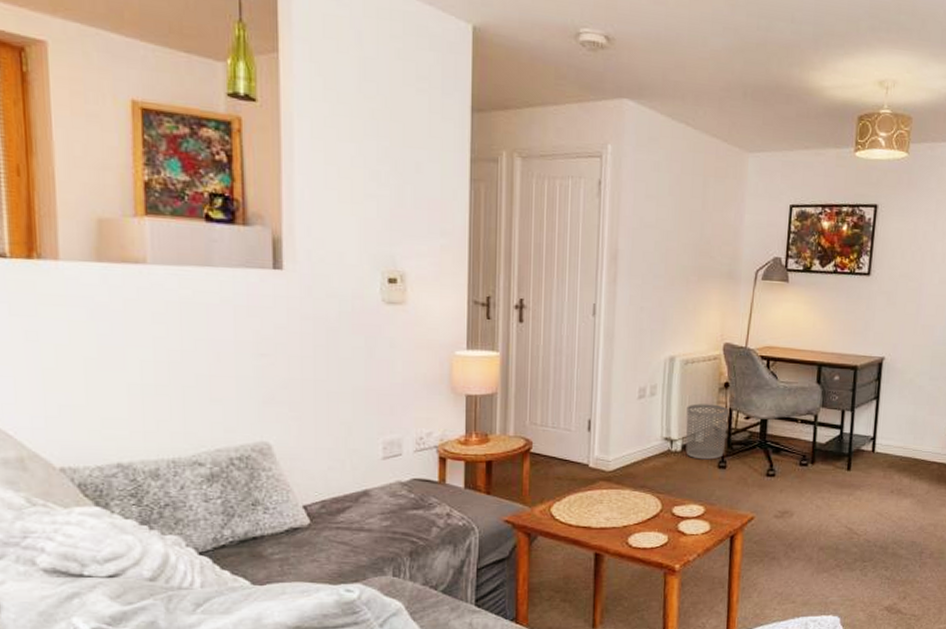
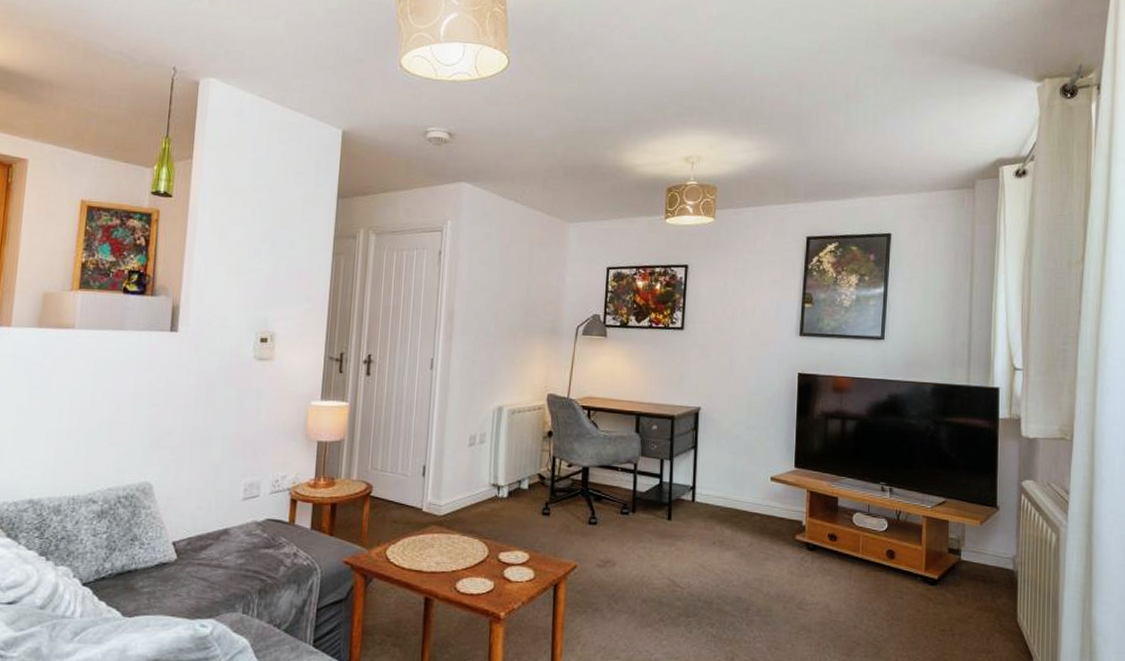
waste bin: present [686,404,728,460] -> none [512,451,552,507]

